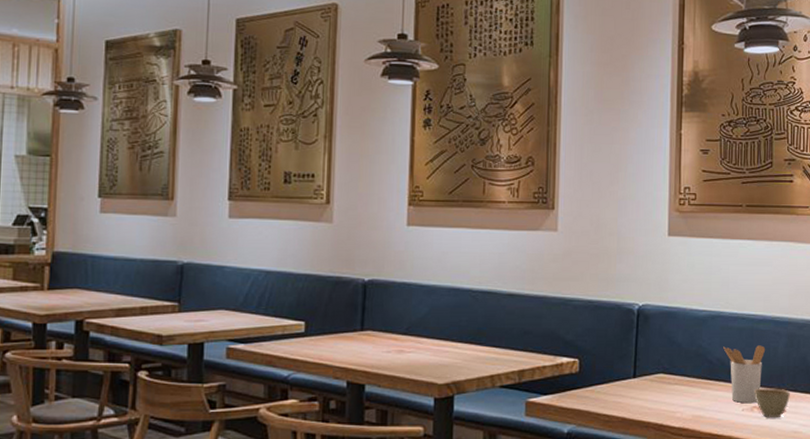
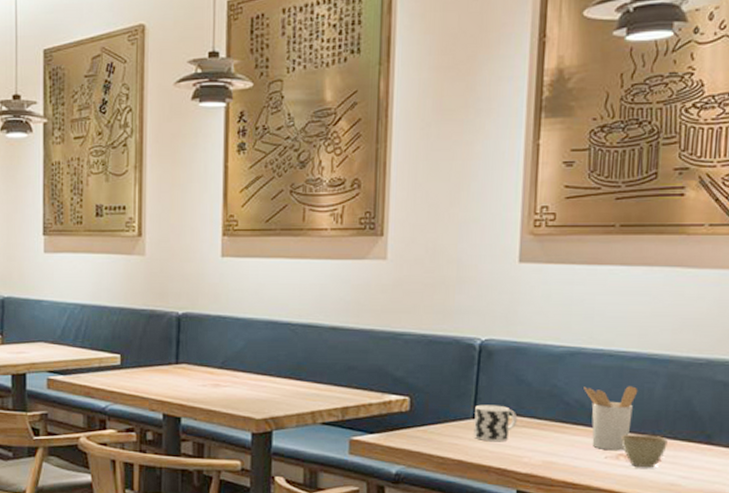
cup: none [634,364,671,399] -> present [474,404,518,442]

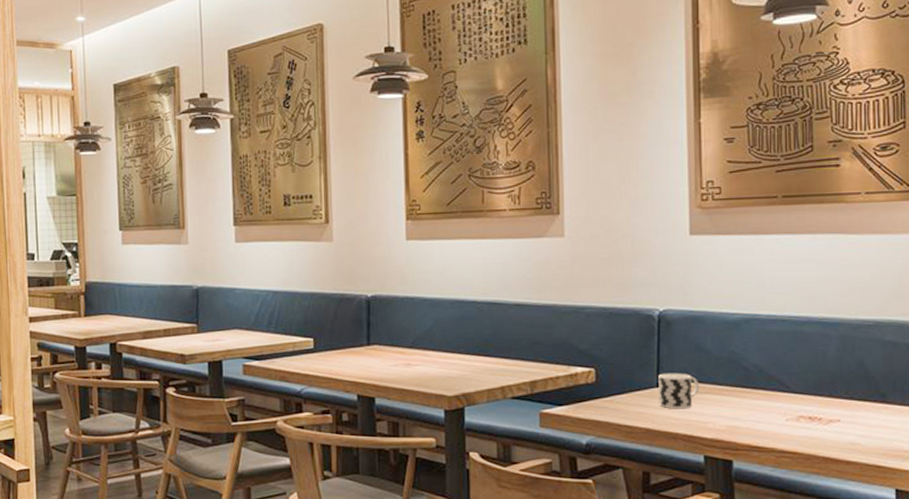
utensil holder: present [583,386,638,451] -> none [760,349,813,413]
cup: present [621,434,668,468] -> none [800,396,845,429]

